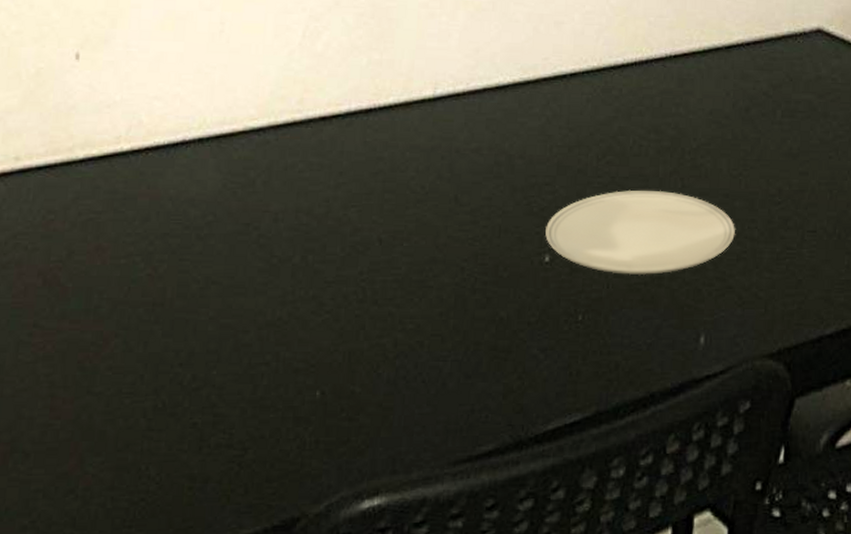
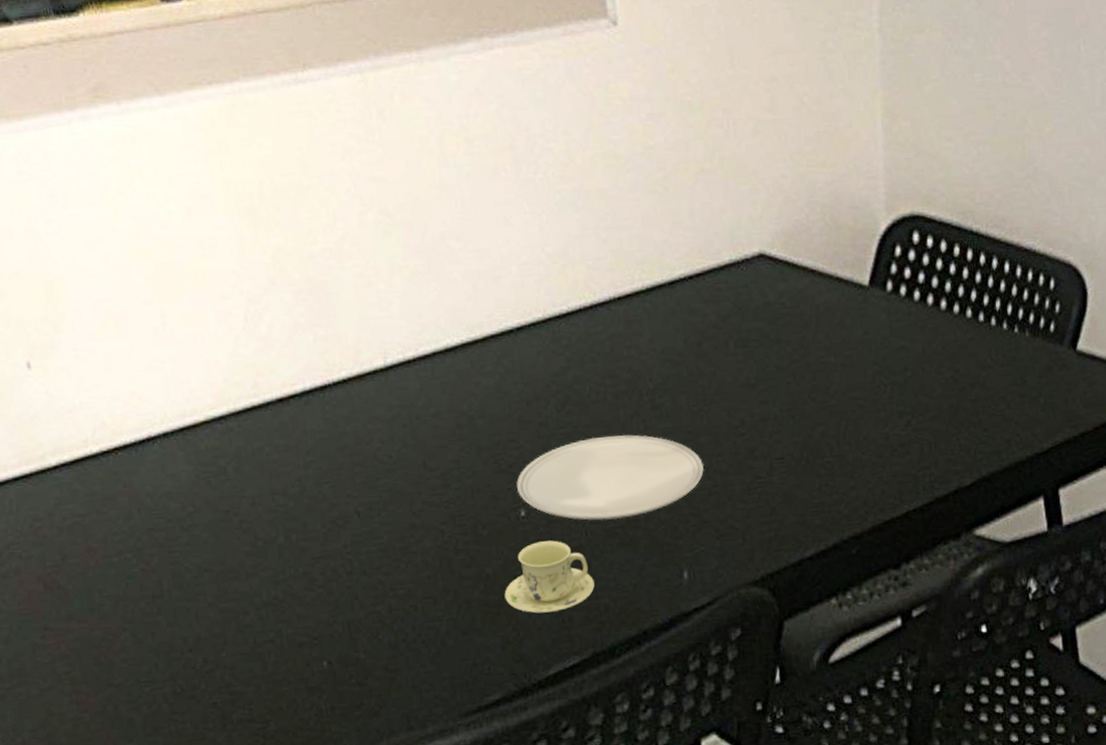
cup and saucer: none [515,290,608,364] -> present [504,540,595,614]

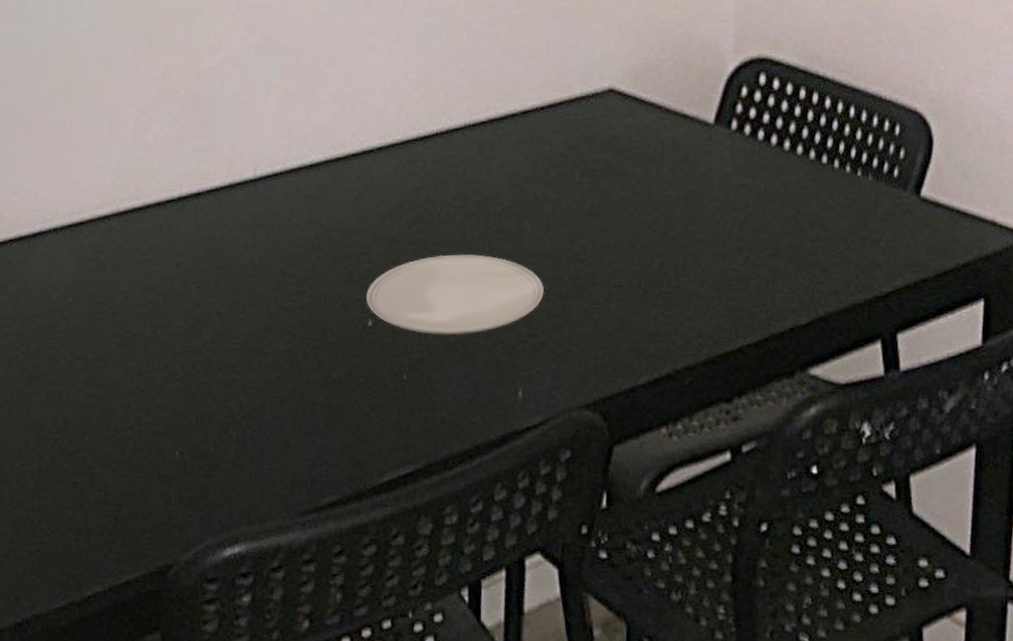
cup and saucer: present [504,540,595,614] -> none [347,351,432,421]

